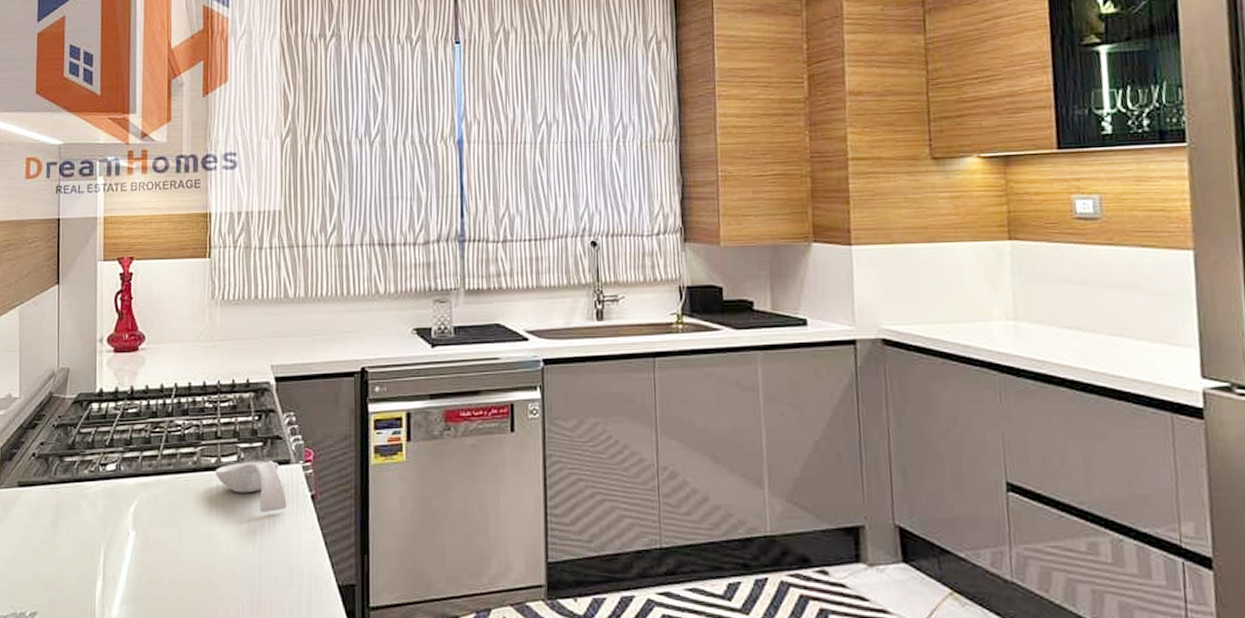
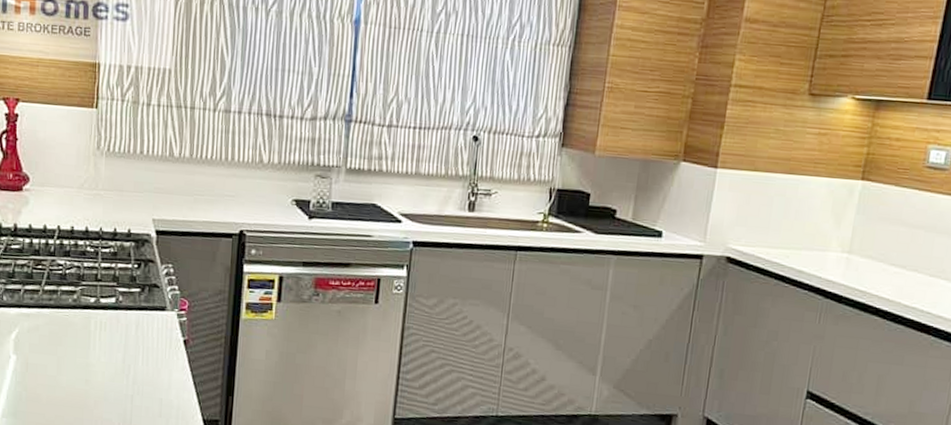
spoon rest: present [216,461,287,512] -> none [94,304,161,351]

